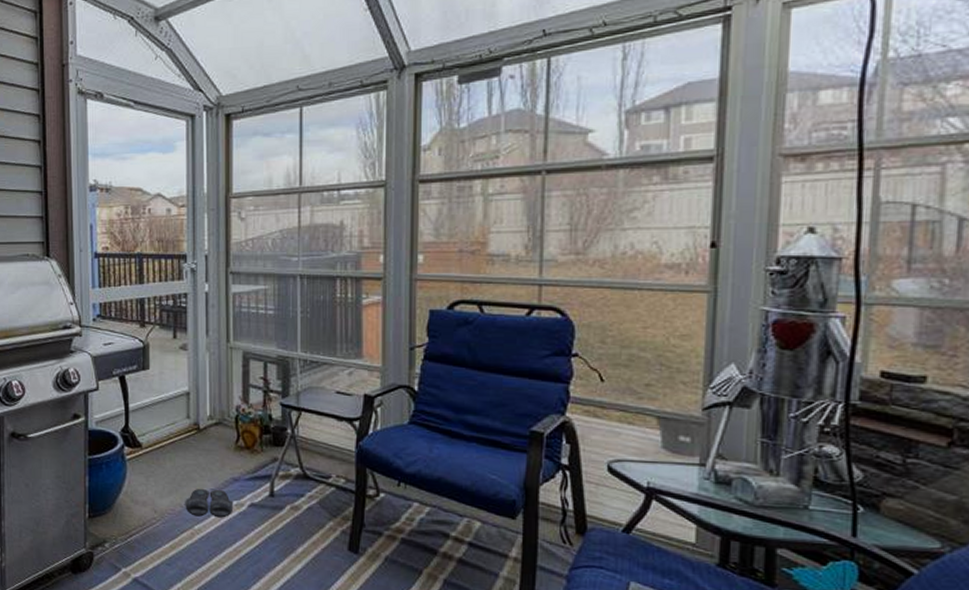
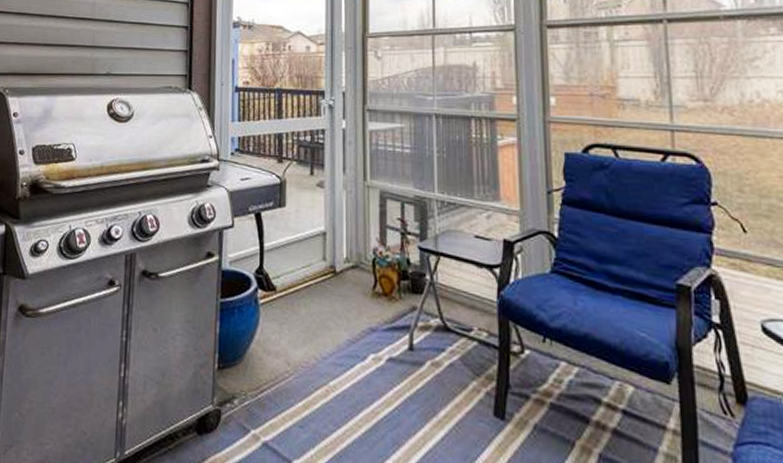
slippers: present [185,488,234,518] -> none [320,338,371,374]

